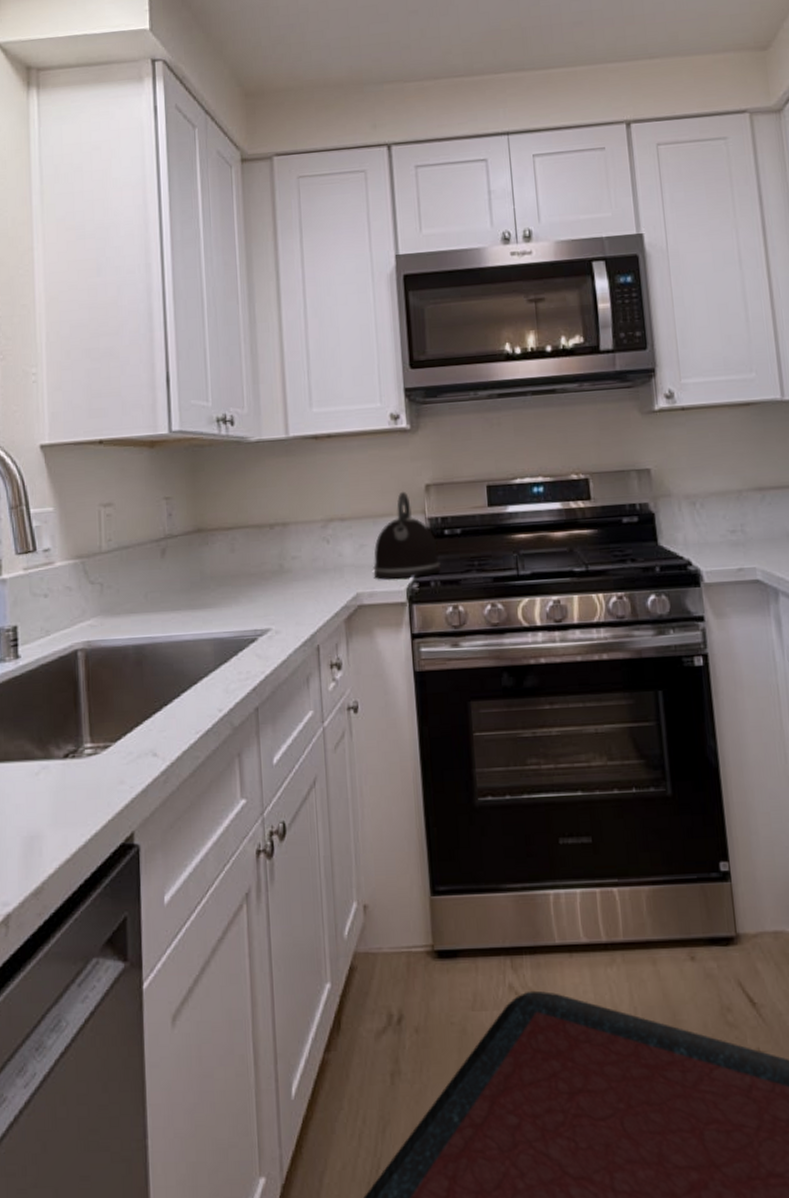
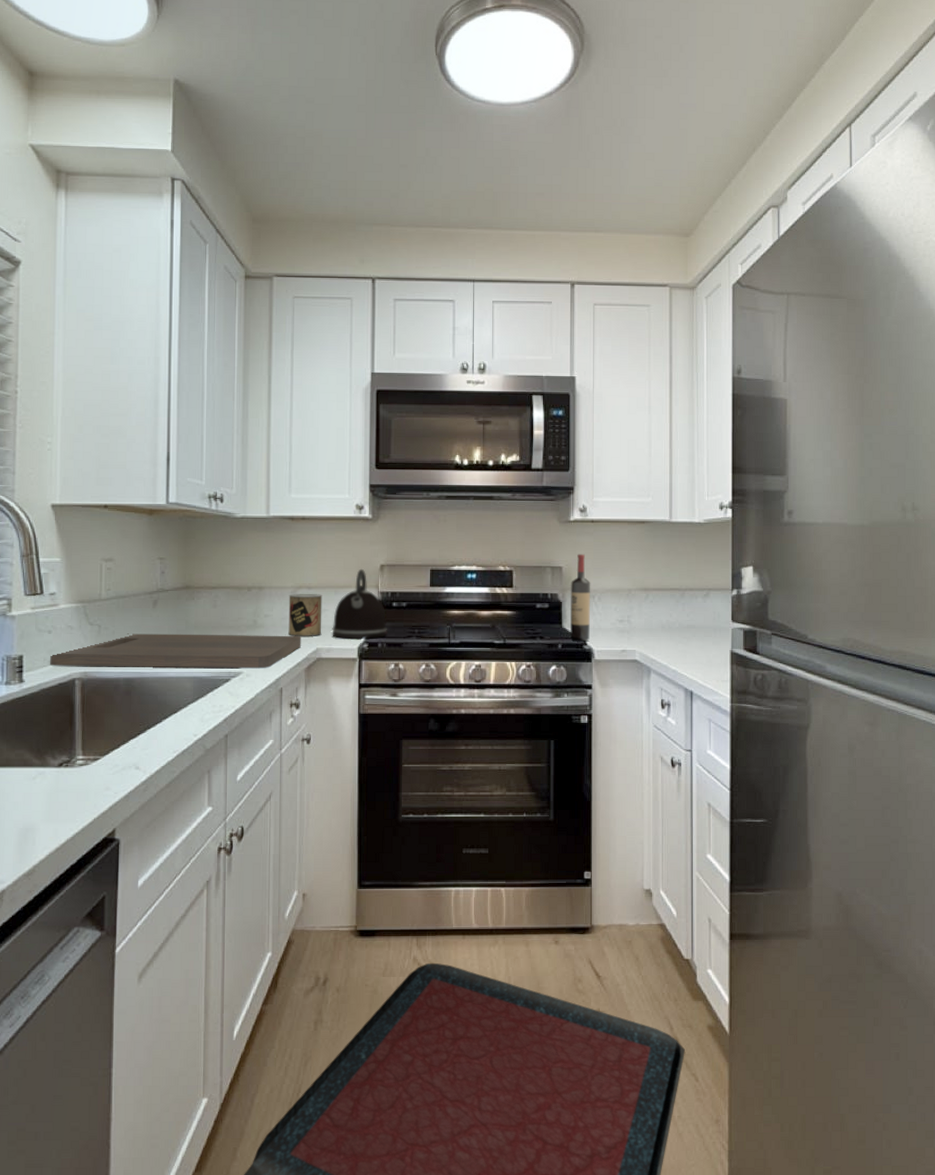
cutting board: none [48,579,338,636] -> present [50,633,301,669]
tin can: none [318,526,362,581] -> present [288,594,322,636]
wine bottle: none [663,450,695,561] -> present [570,554,591,641]

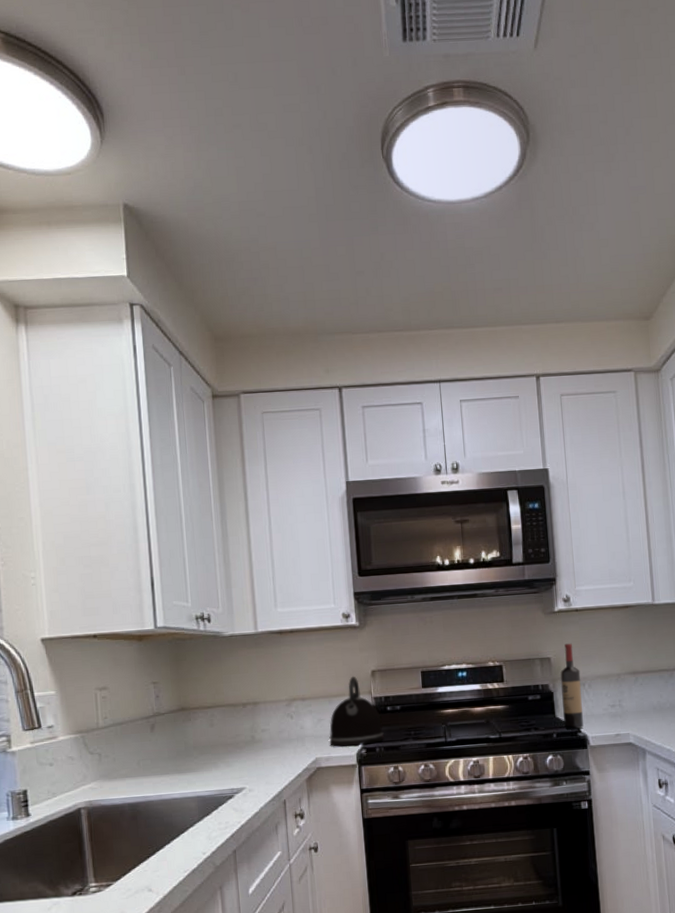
cutting board: present [50,633,301,669] -> none [54,747,300,798]
tin can: present [288,594,322,636] -> none [284,704,320,748]

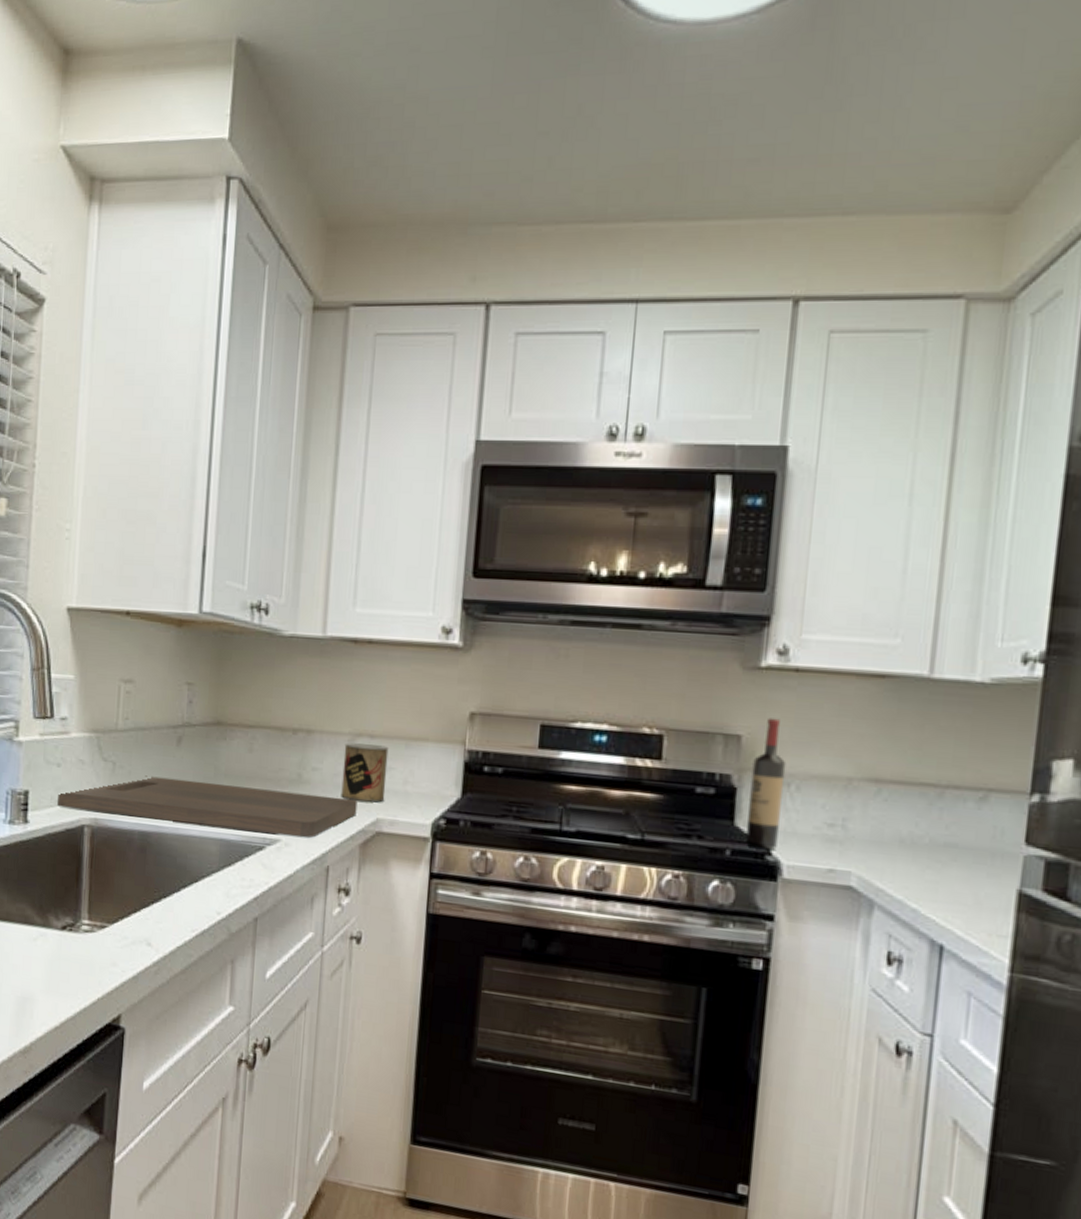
cutting board: none [54,747,300,798] -> present [57,775,358,839]
tin can: none [284,704,320,748] -> present [341,743,389,803]
kettle: present [329,676,384,747] -> none [398,715,474,815]

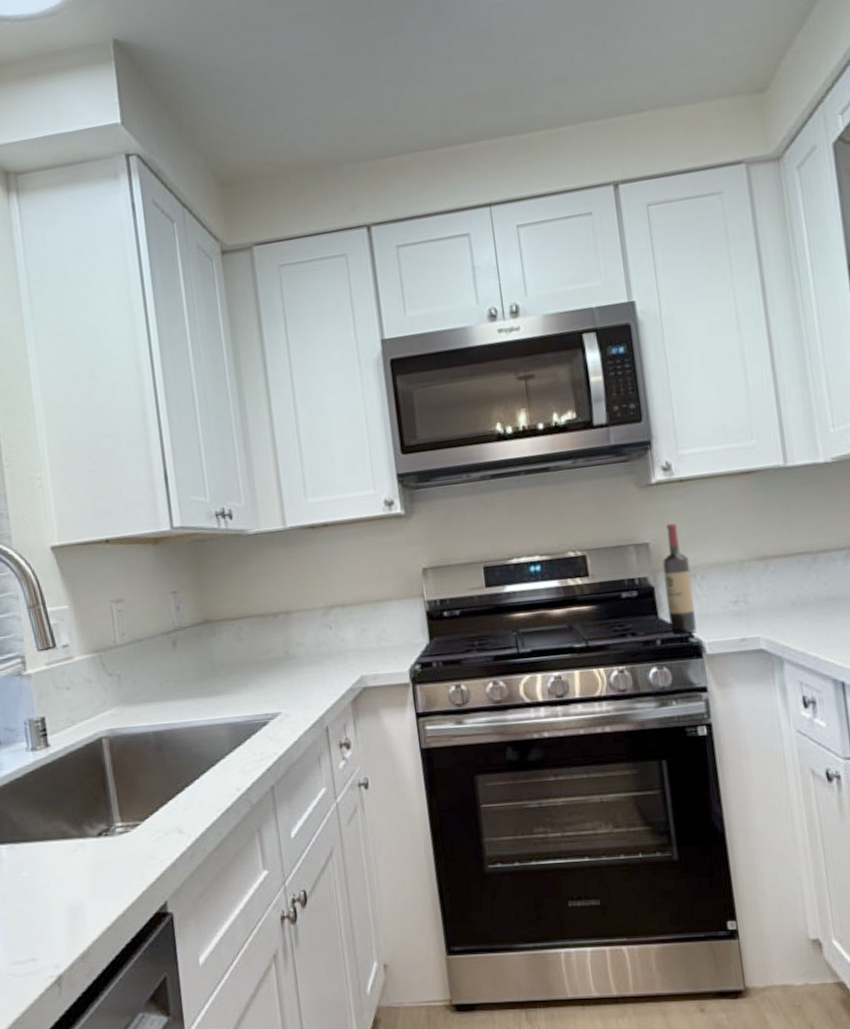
cutting board: present [57,775,358,839] -> none [73,663,343,726]
tin can: present [341,743,389,803] -> none [321,612,365,665]

